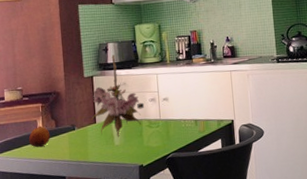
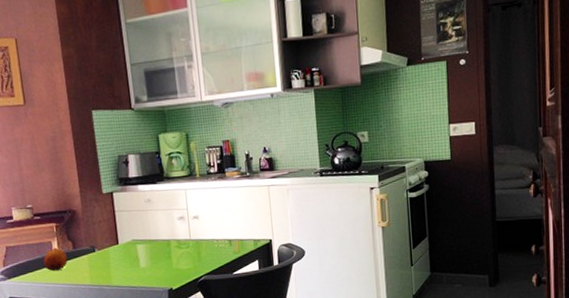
flower: present [91,55,145,137] -> none [113,168,173,258]

